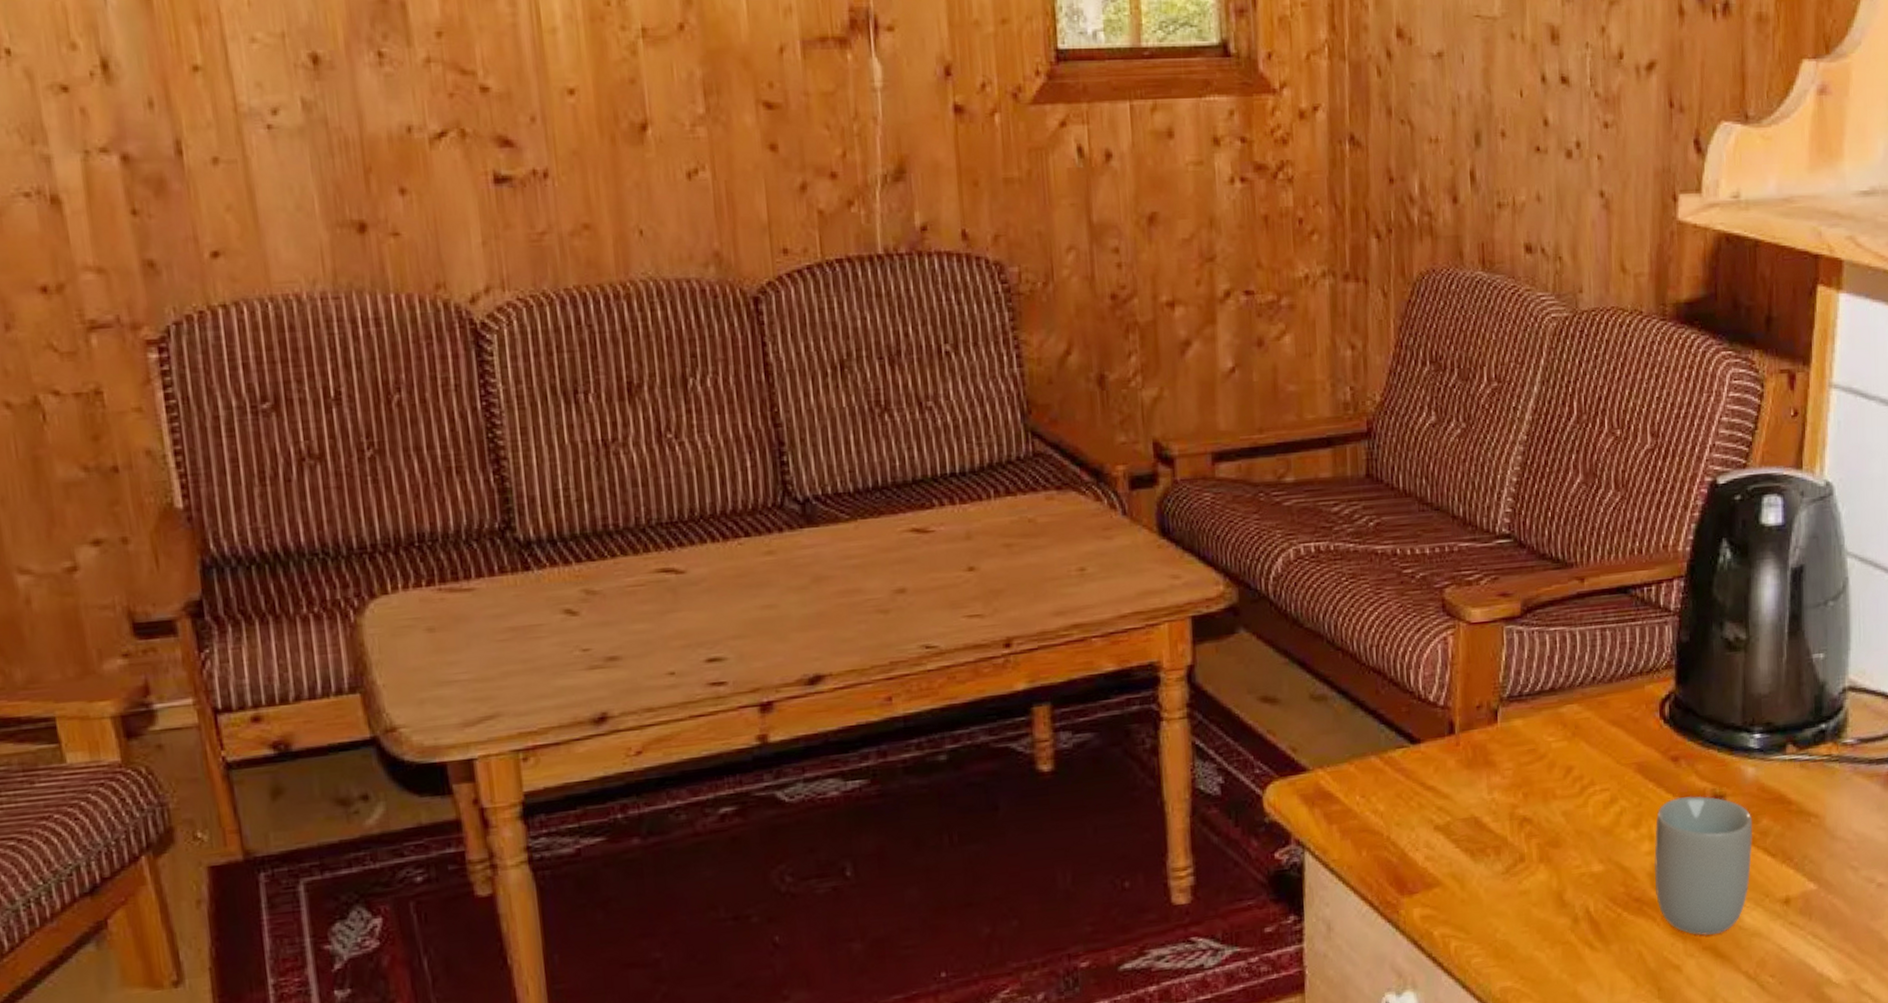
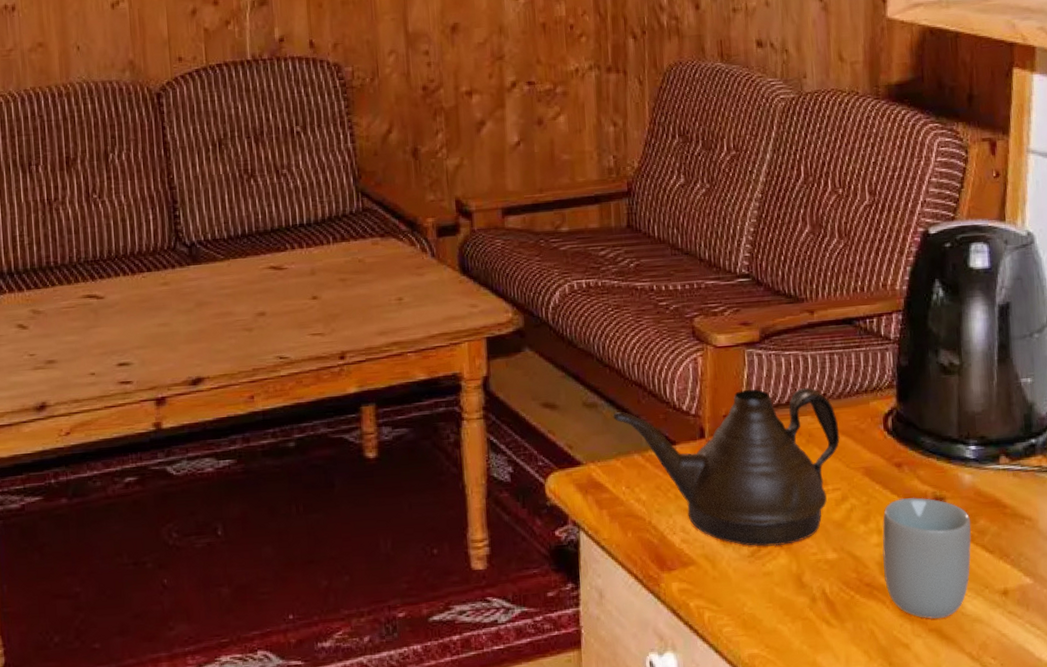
teapot: none [1346,670,1610,861] -> present [613,388,840,547]

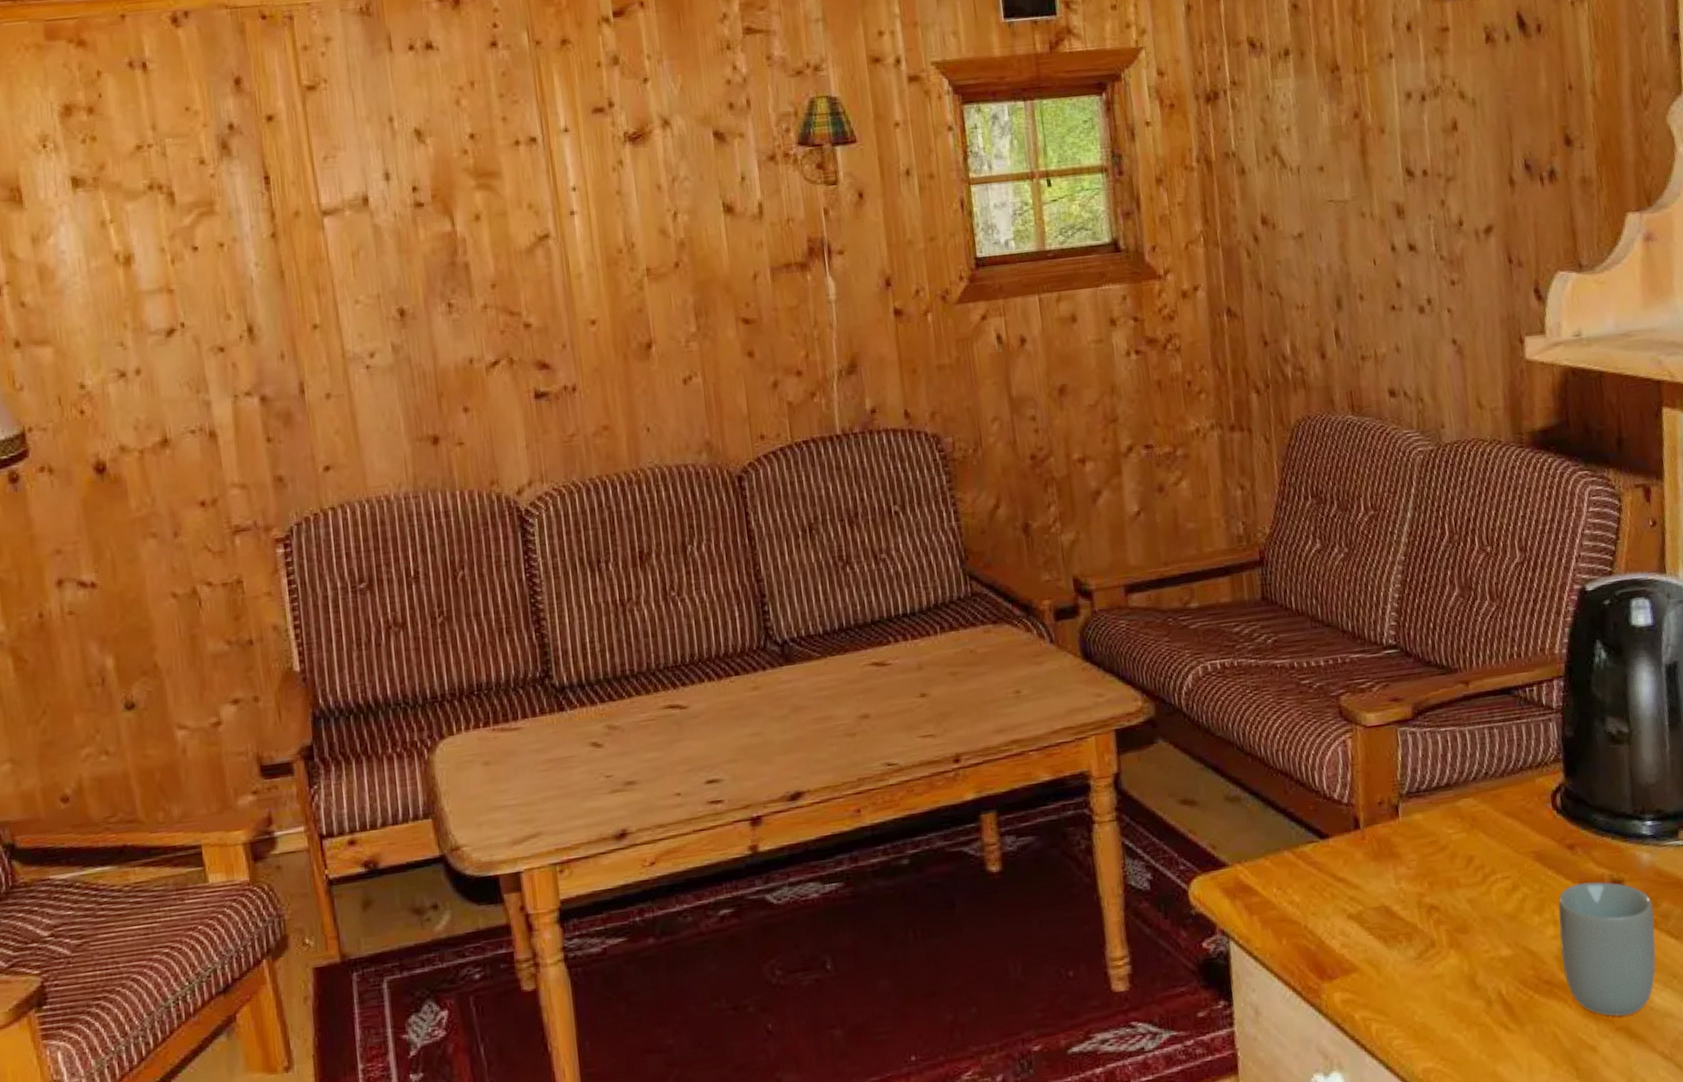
teapot: present [613,388,840,547] -> none [1258,767,1506,947]

